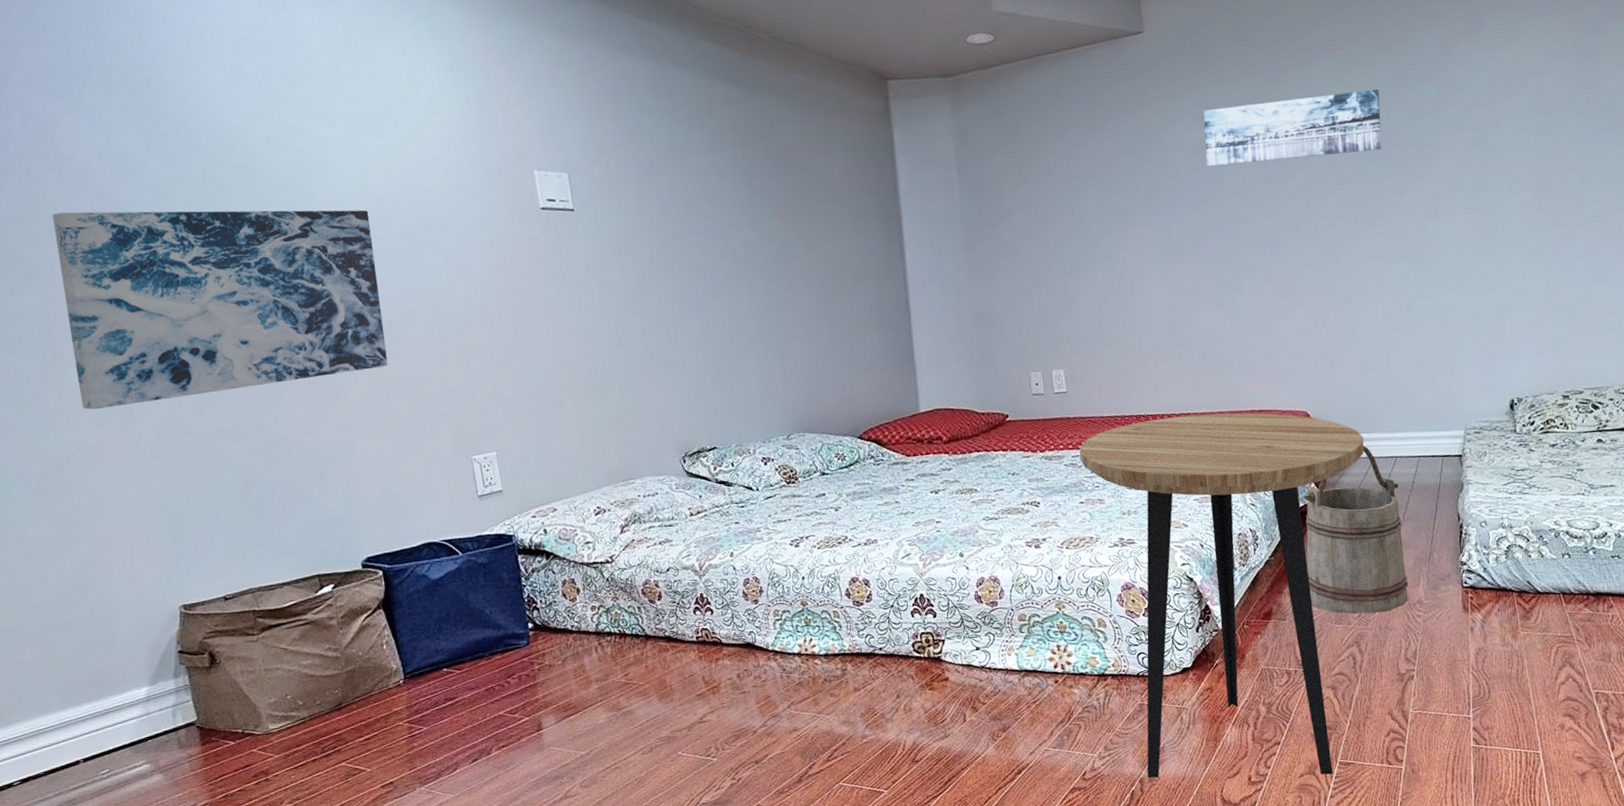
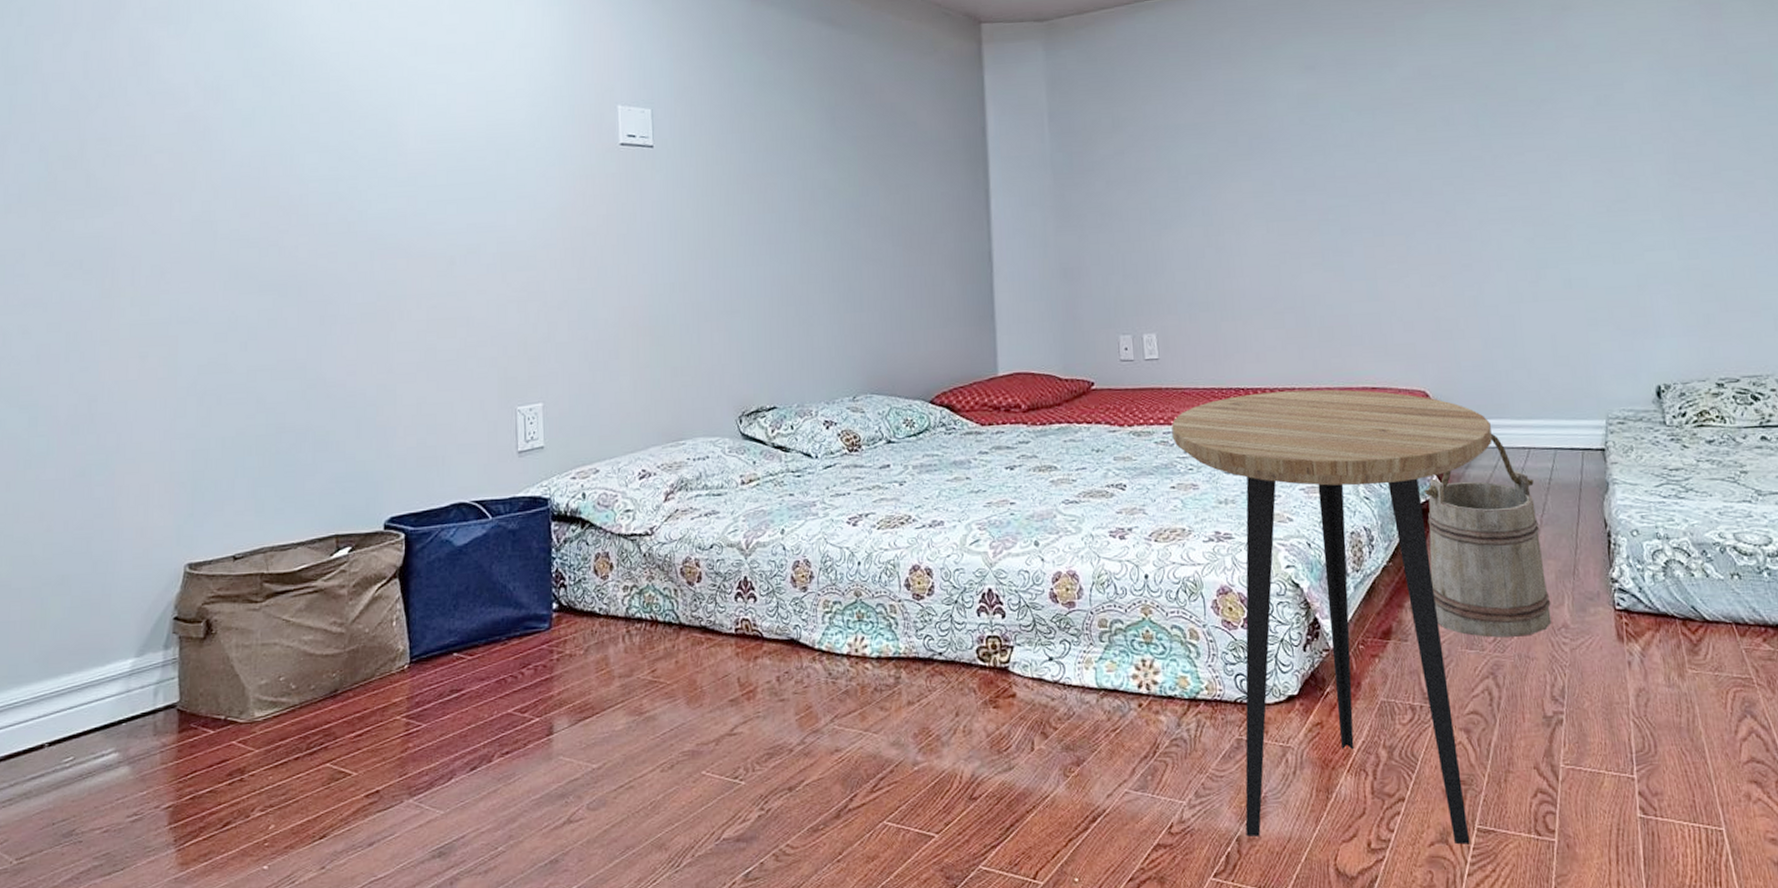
wall art: present [52,210,388,410] -> none [128,135,448,341]
wall art: present [1203,88,1382,167] -> none [1307,43,1498,120]

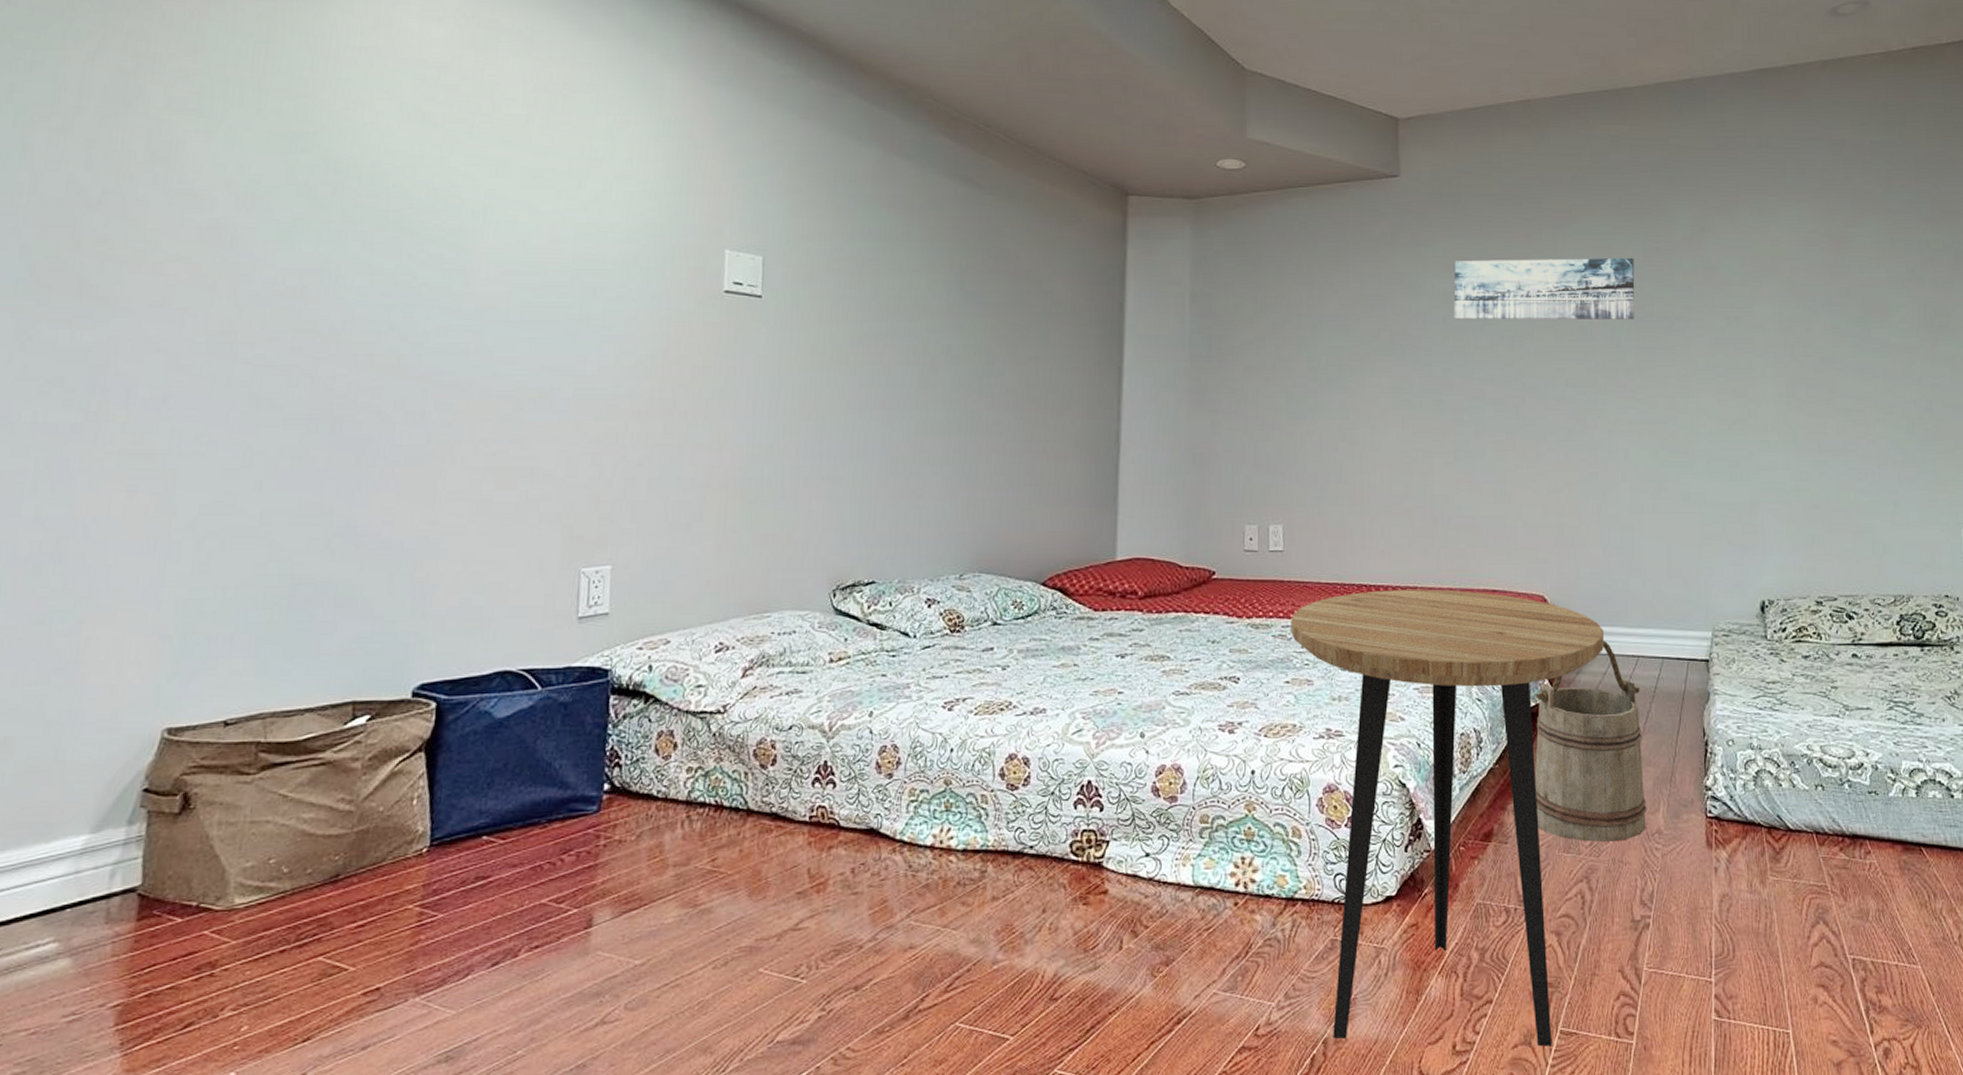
wall art: none [1307,43,1498,120] -> present [1454,257,1635,320]

